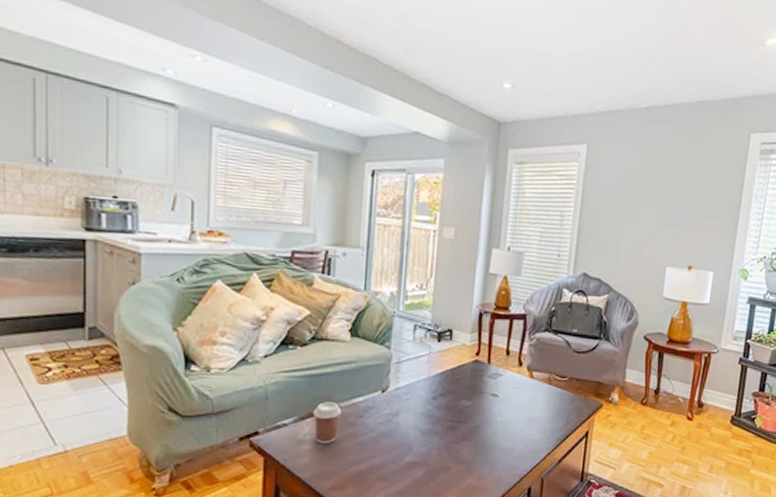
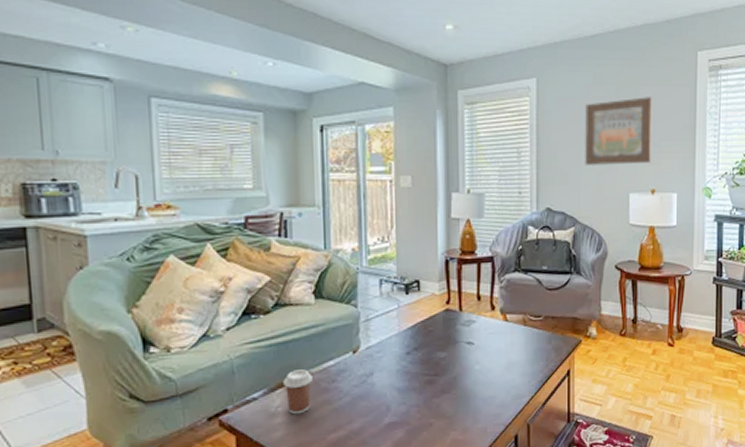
wall art: none [626,173,700,239] -> present [585,97,652,165]

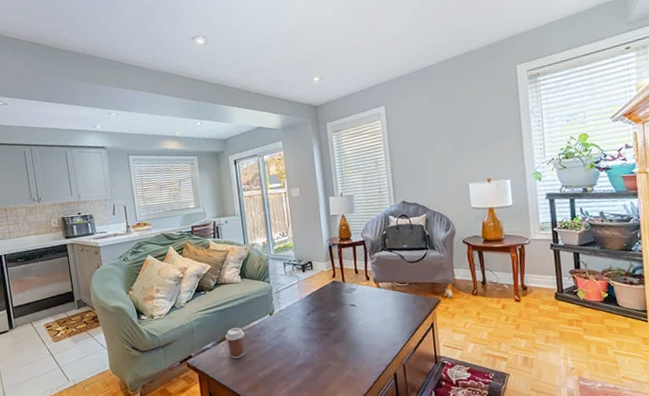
wall art: present [585,97,652,165] -> none [425,107,485,166]

